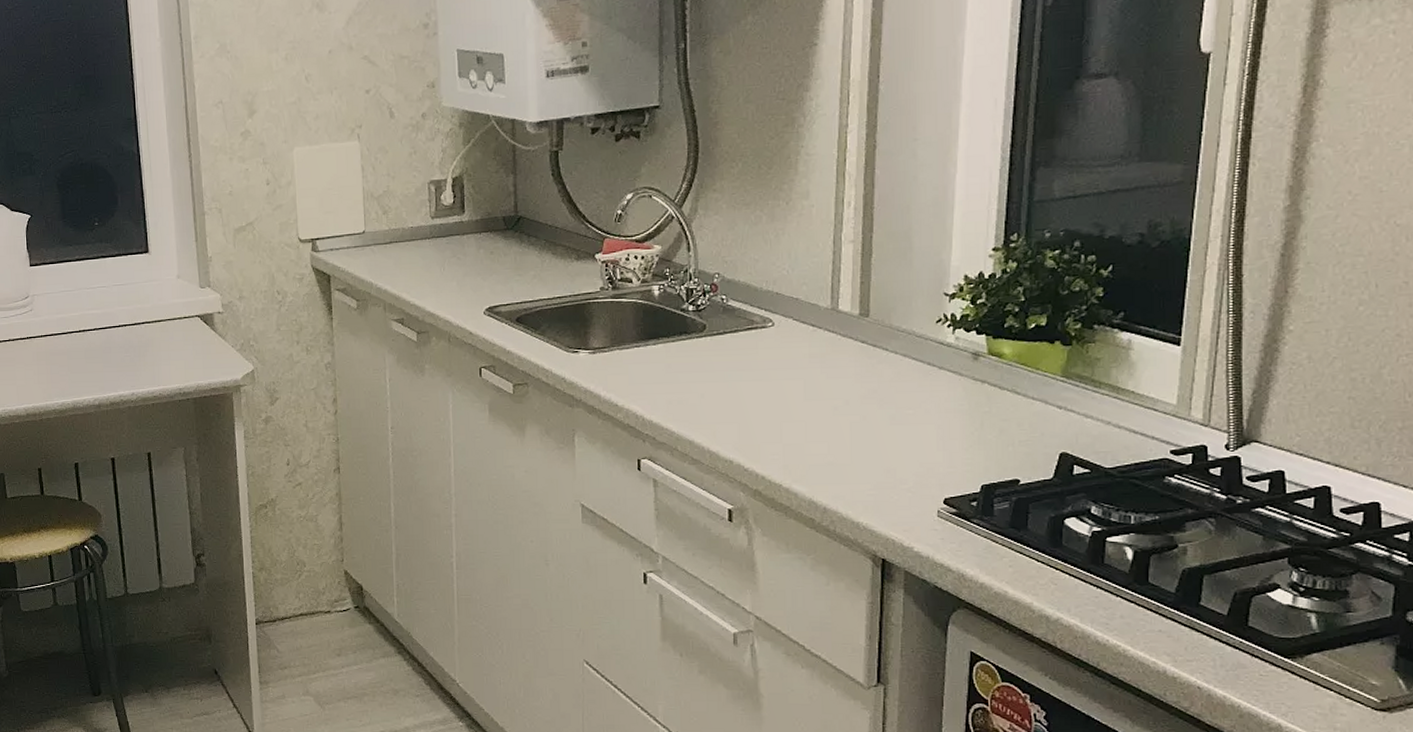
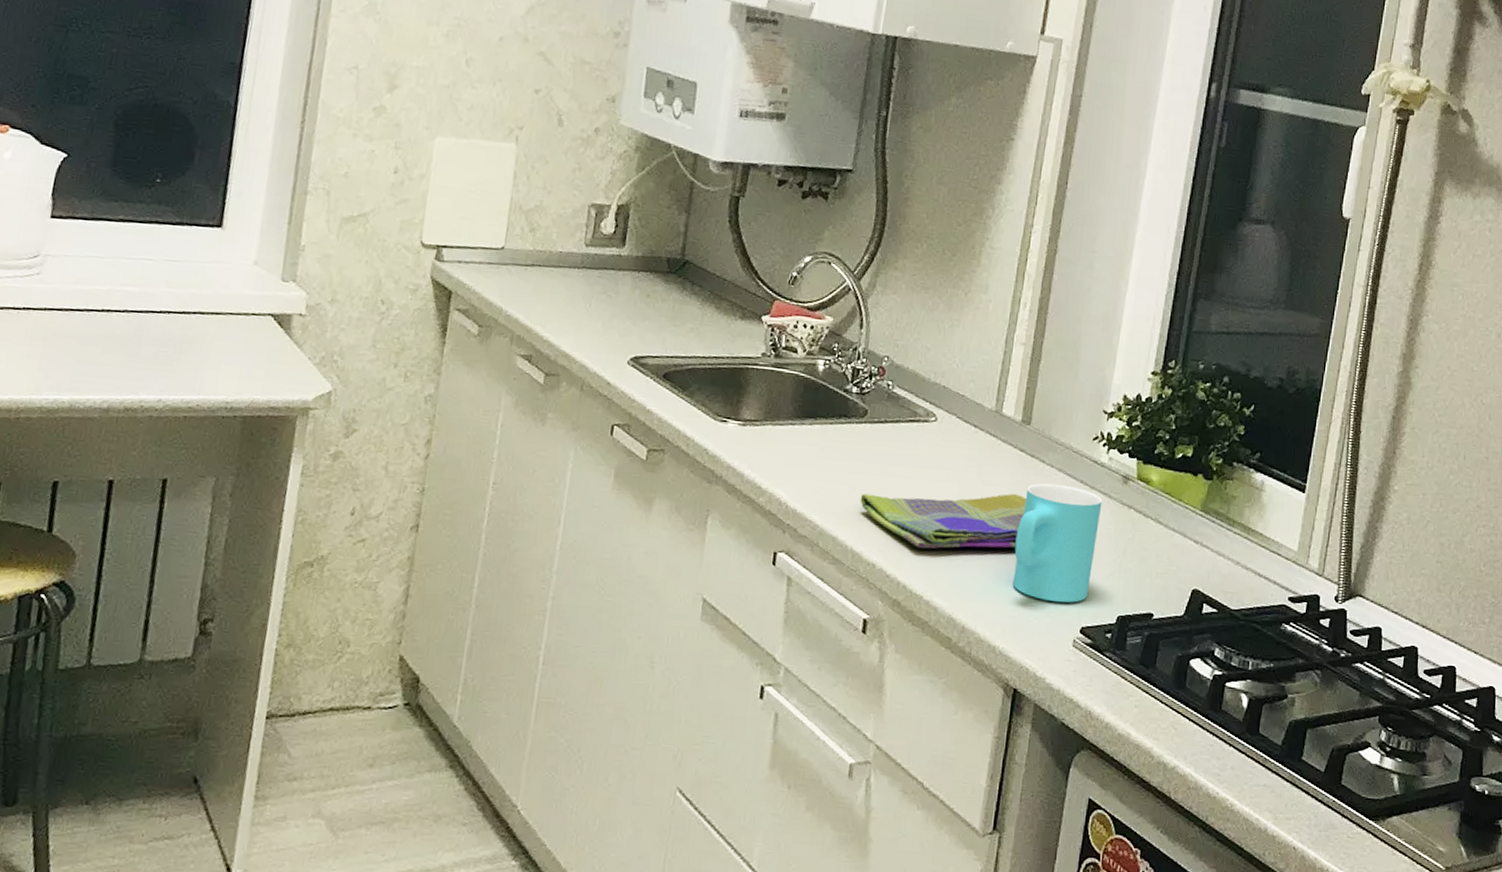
dish towel: none [710,382,874,443] -> present [860,493,1026,549]
cup: none [867,369,953,477] -> present [1012,483,1103,603]

